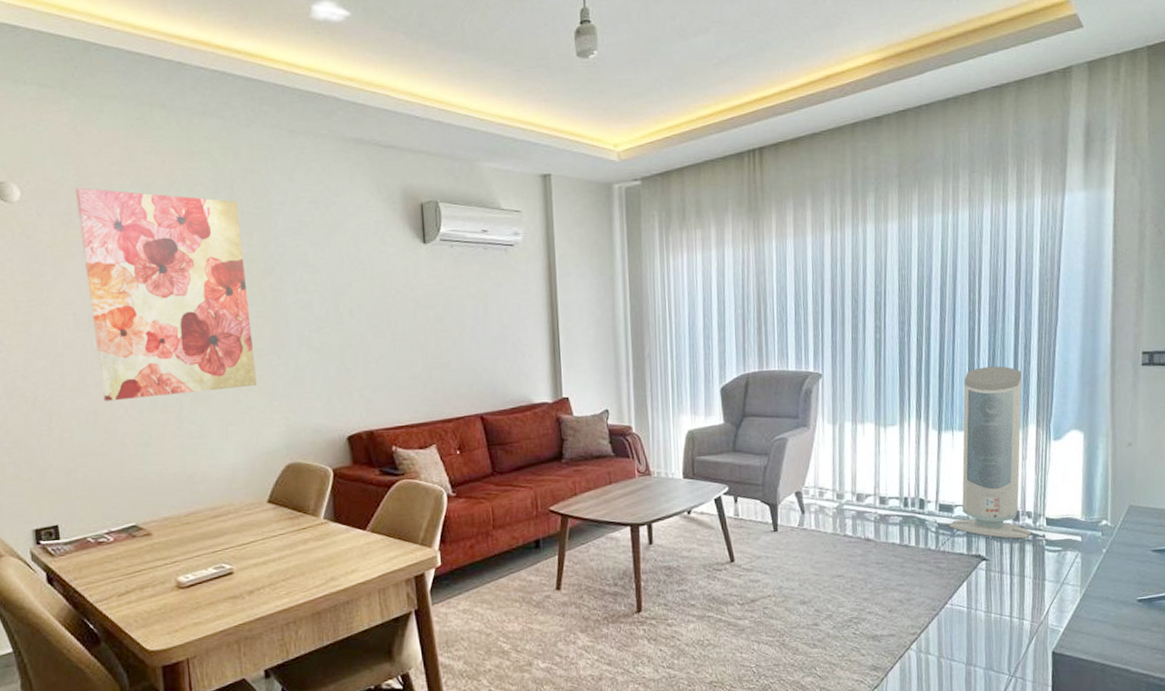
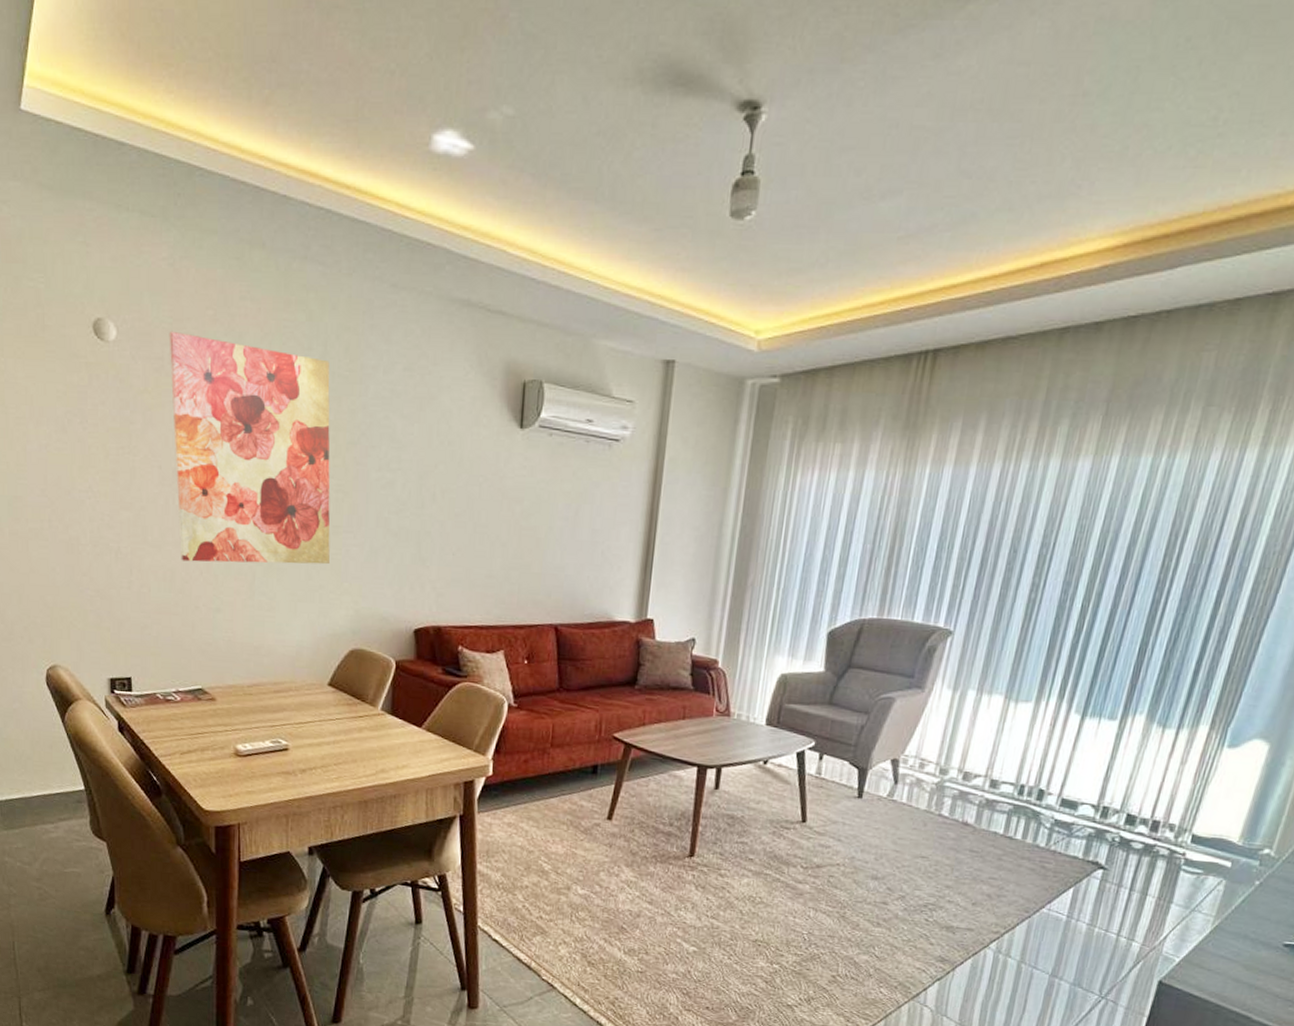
air purifier: present [949,366,1032,539] -> none [1068,649,1208,853]

